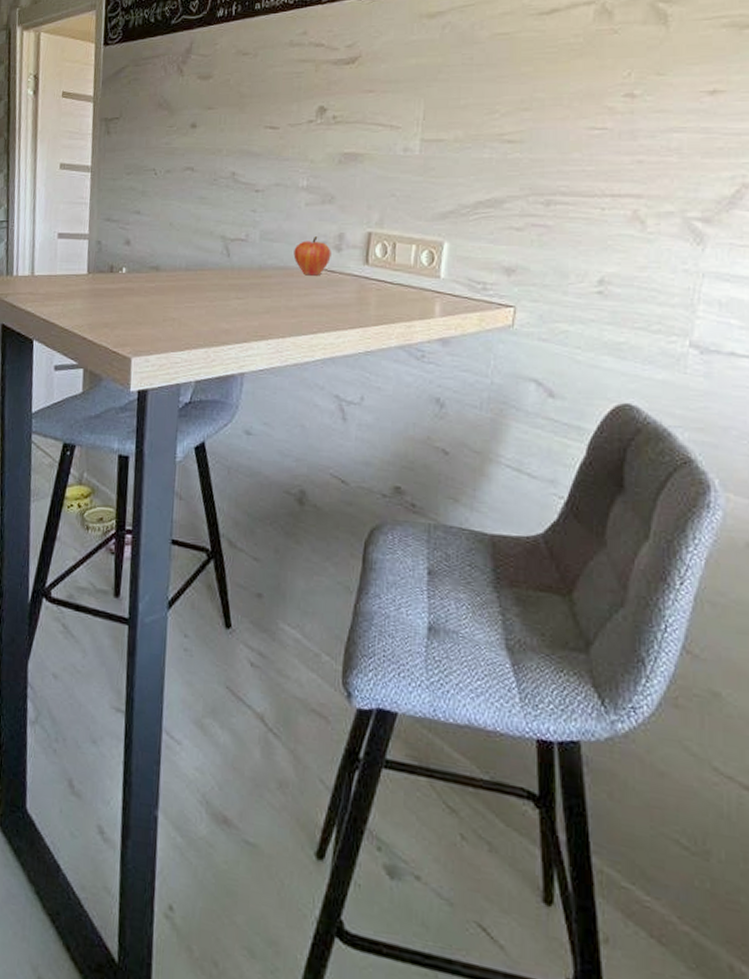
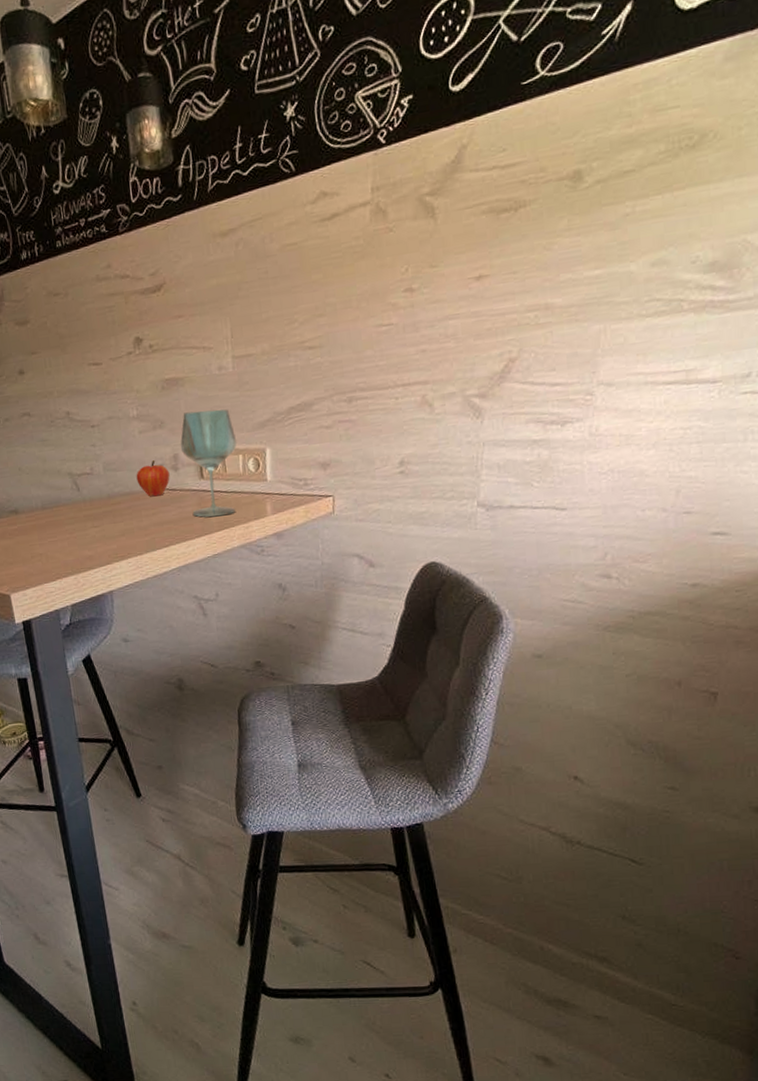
wine glass: none [348,191,413,309] -> present [180,409,238,518]

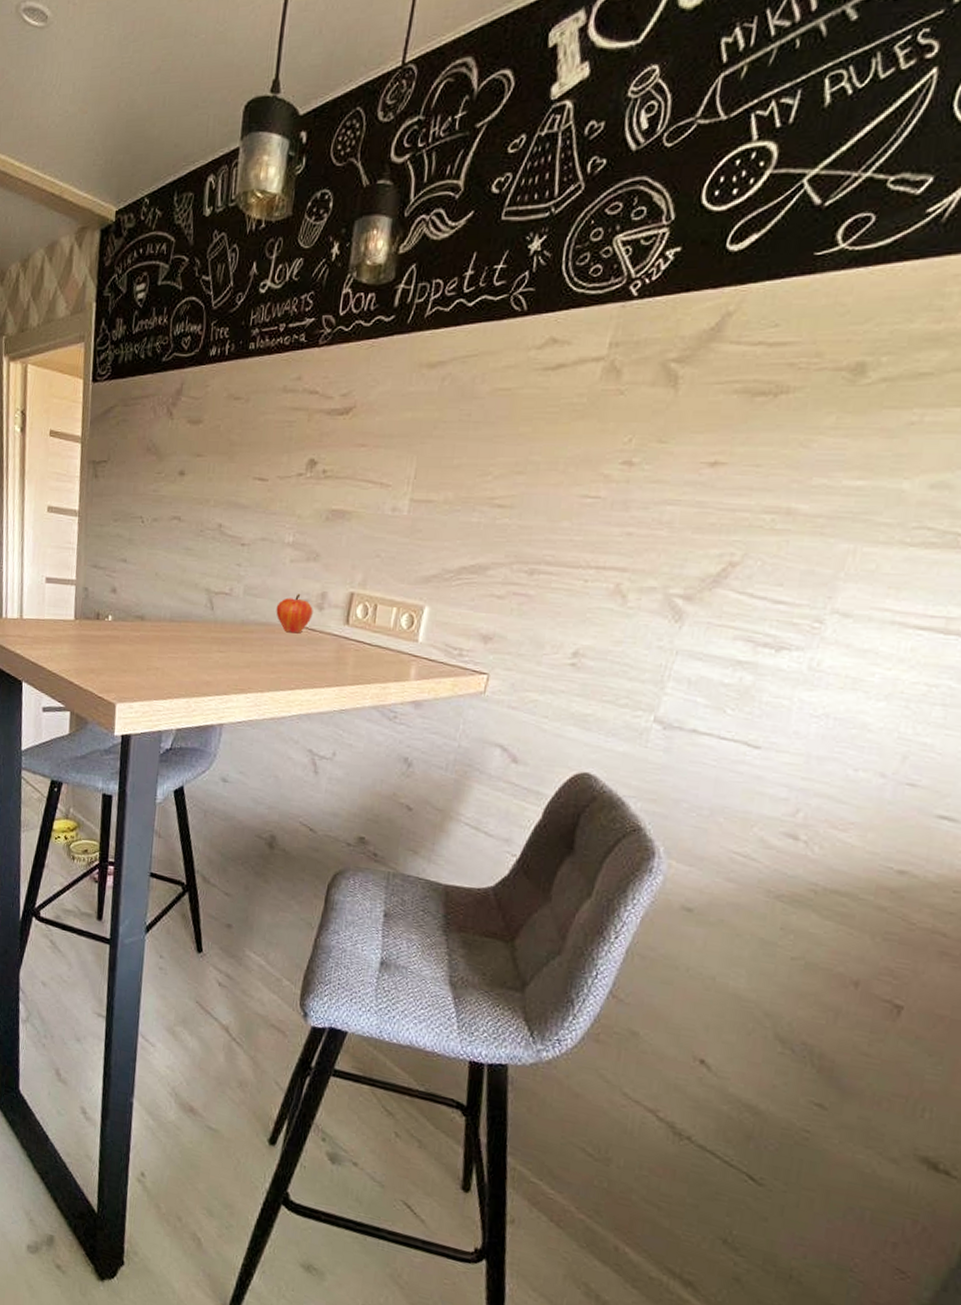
wine glass: present [180,409,238,518] -> none [327,550,395,670]

